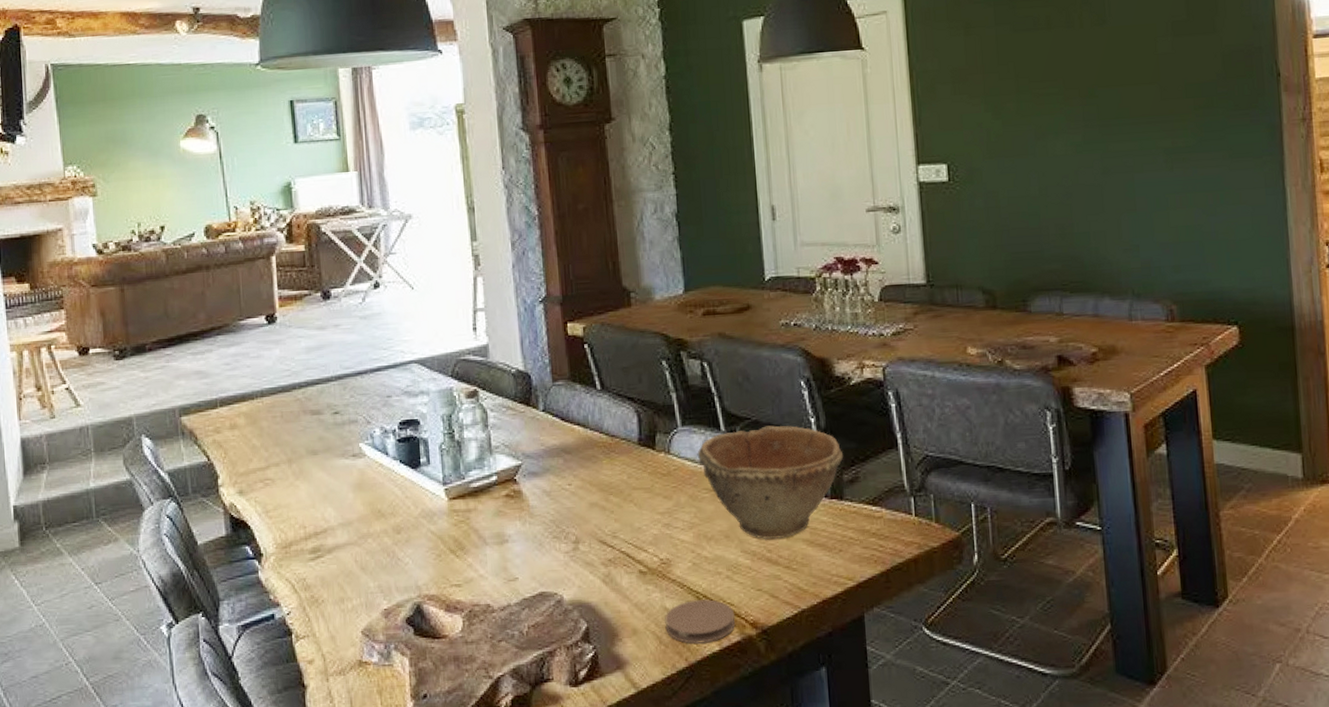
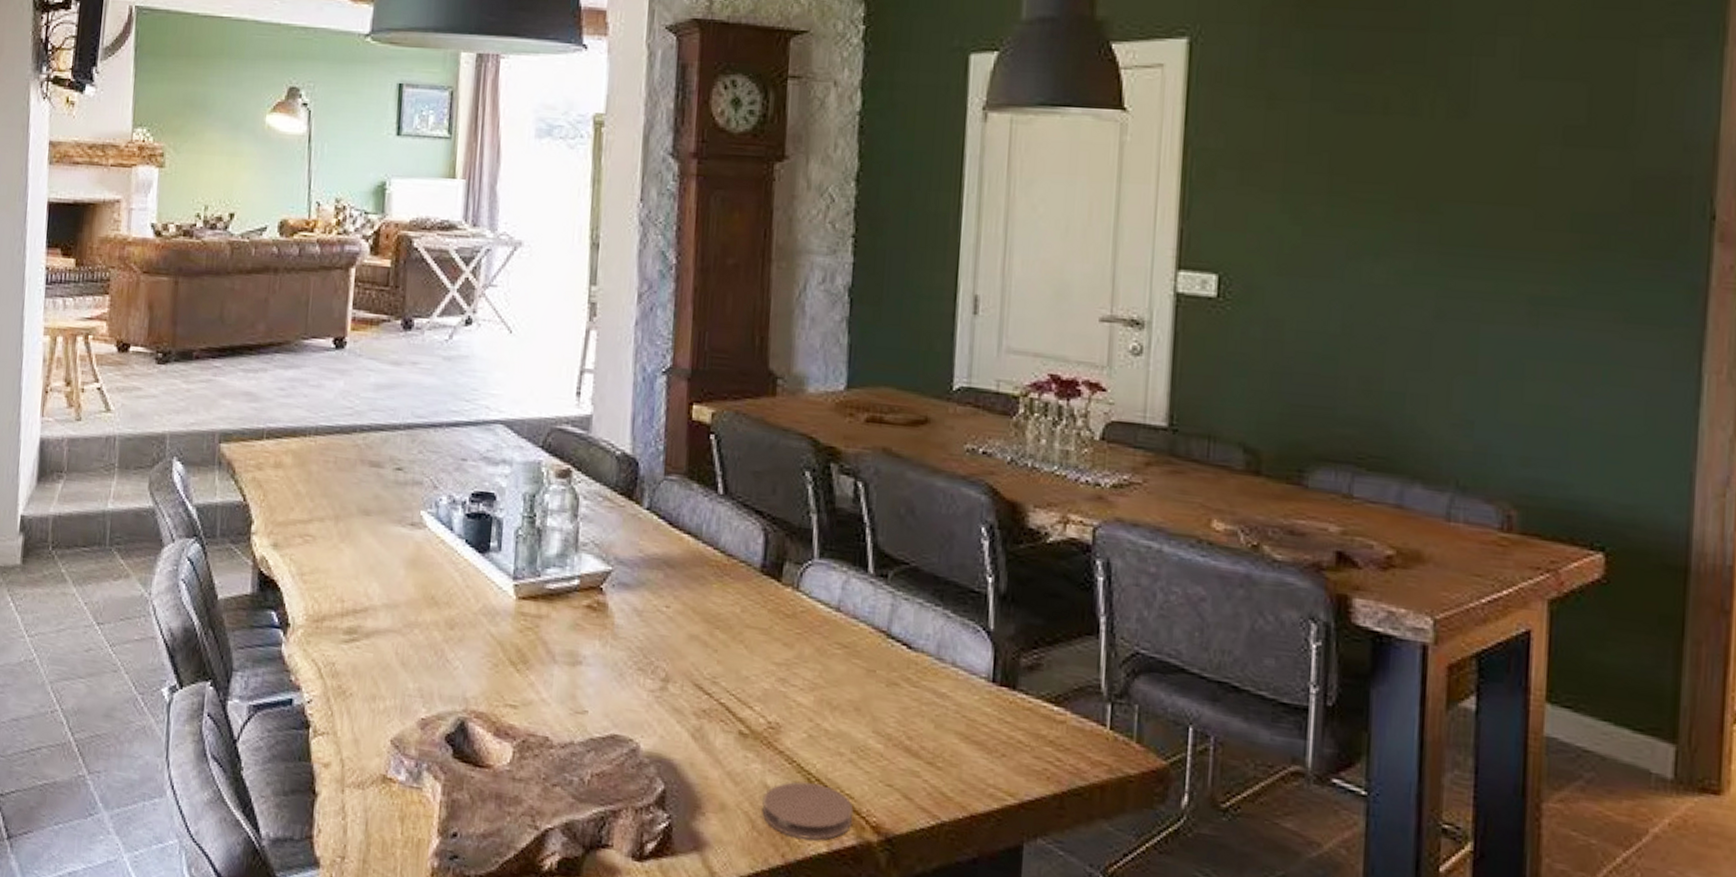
bowl: present [697,425,844,540] -> none [833,576,1025,725]

